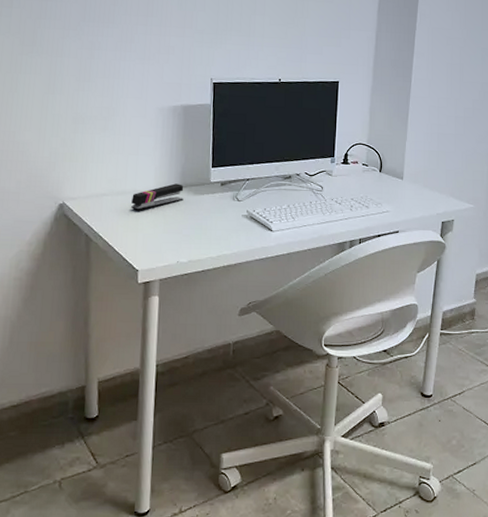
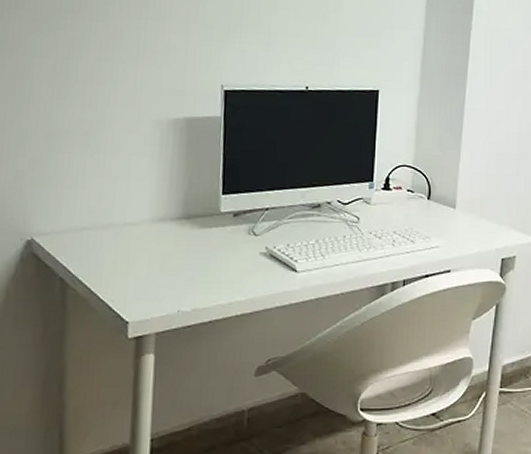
stapler: present [131,183,184,211] -> none [120,214,187,249]

